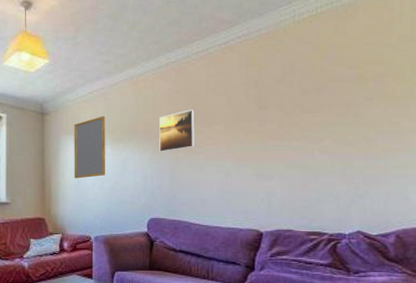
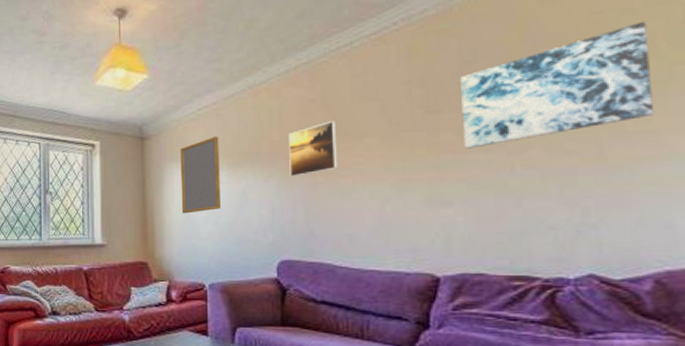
wall art: none [281,53,401,137] -> present [459,21,653,149]

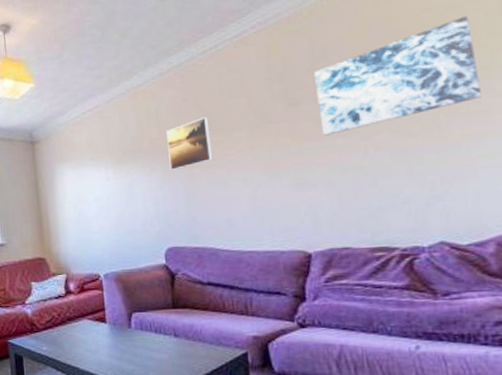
home mirror: present [180,136,222,214] -> none [68,137,110,210]

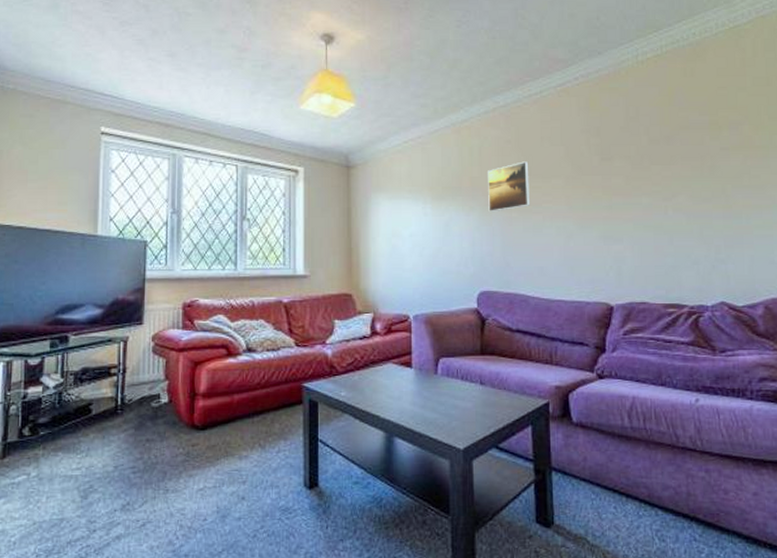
wall art: present [313,15,482,136] -> none [626,97,761,193]

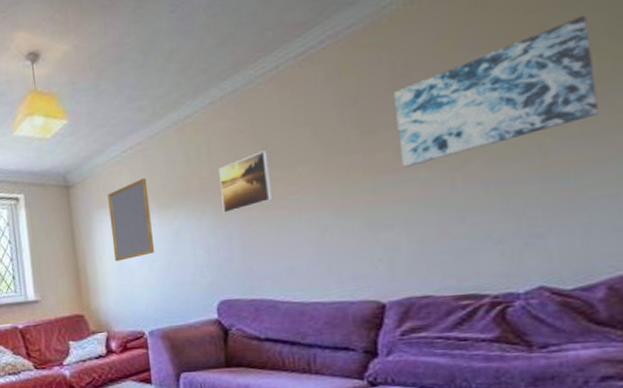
home mirror: none [386,169,426,245] -> present [107,178,155,262]
wall art: none [626,97,761,193] -> present [393,15,598,168]

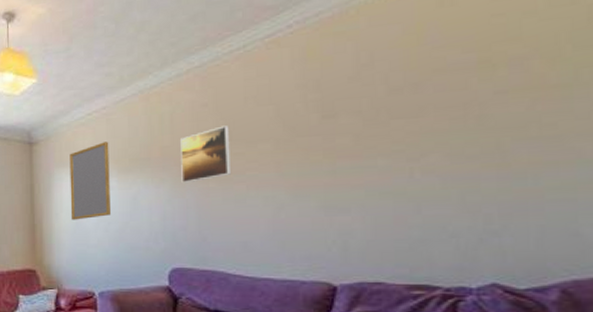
wall art: present [393,15,598,168] -> none [356,22,558,154]

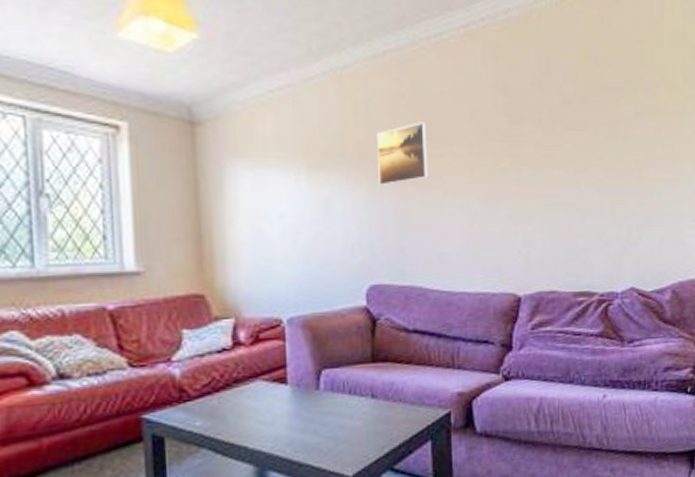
home mirror: present [69,141,112,220] -> none [246,129,301,229]

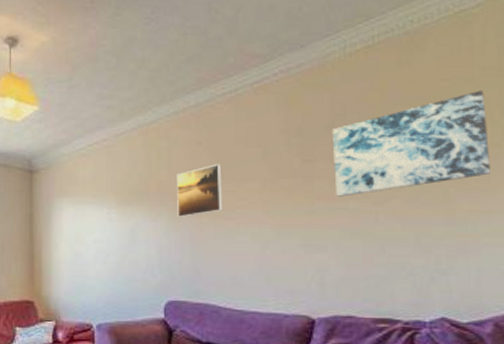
wall art: none [538,55,674,164] -> present [331,90,491,197]

